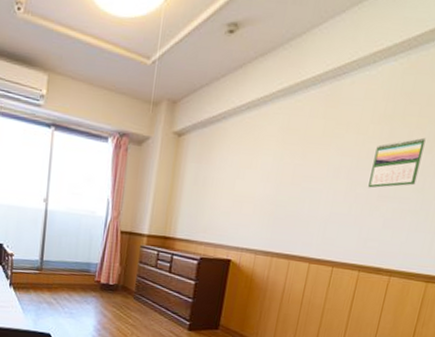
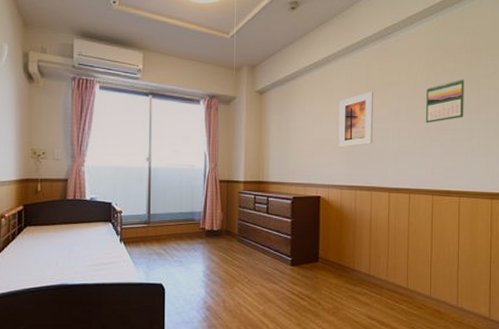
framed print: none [260,144,312,208] -> present [339,92,373,148]

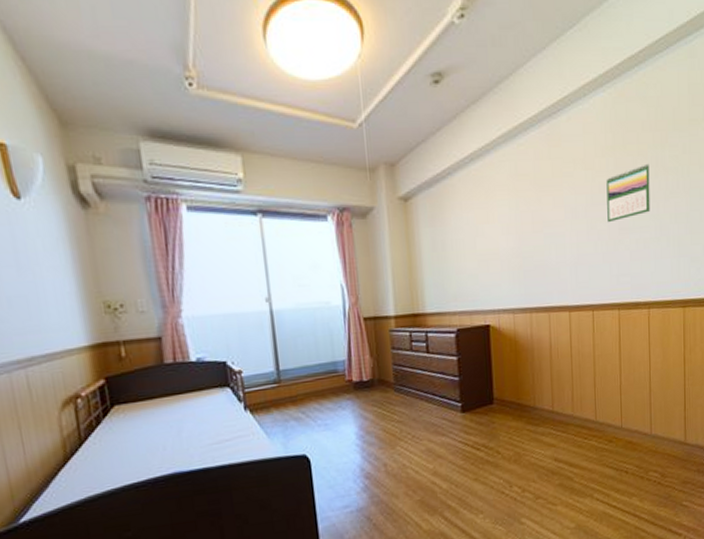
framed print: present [339,92,373,148] -> none [504,188,547,262]

